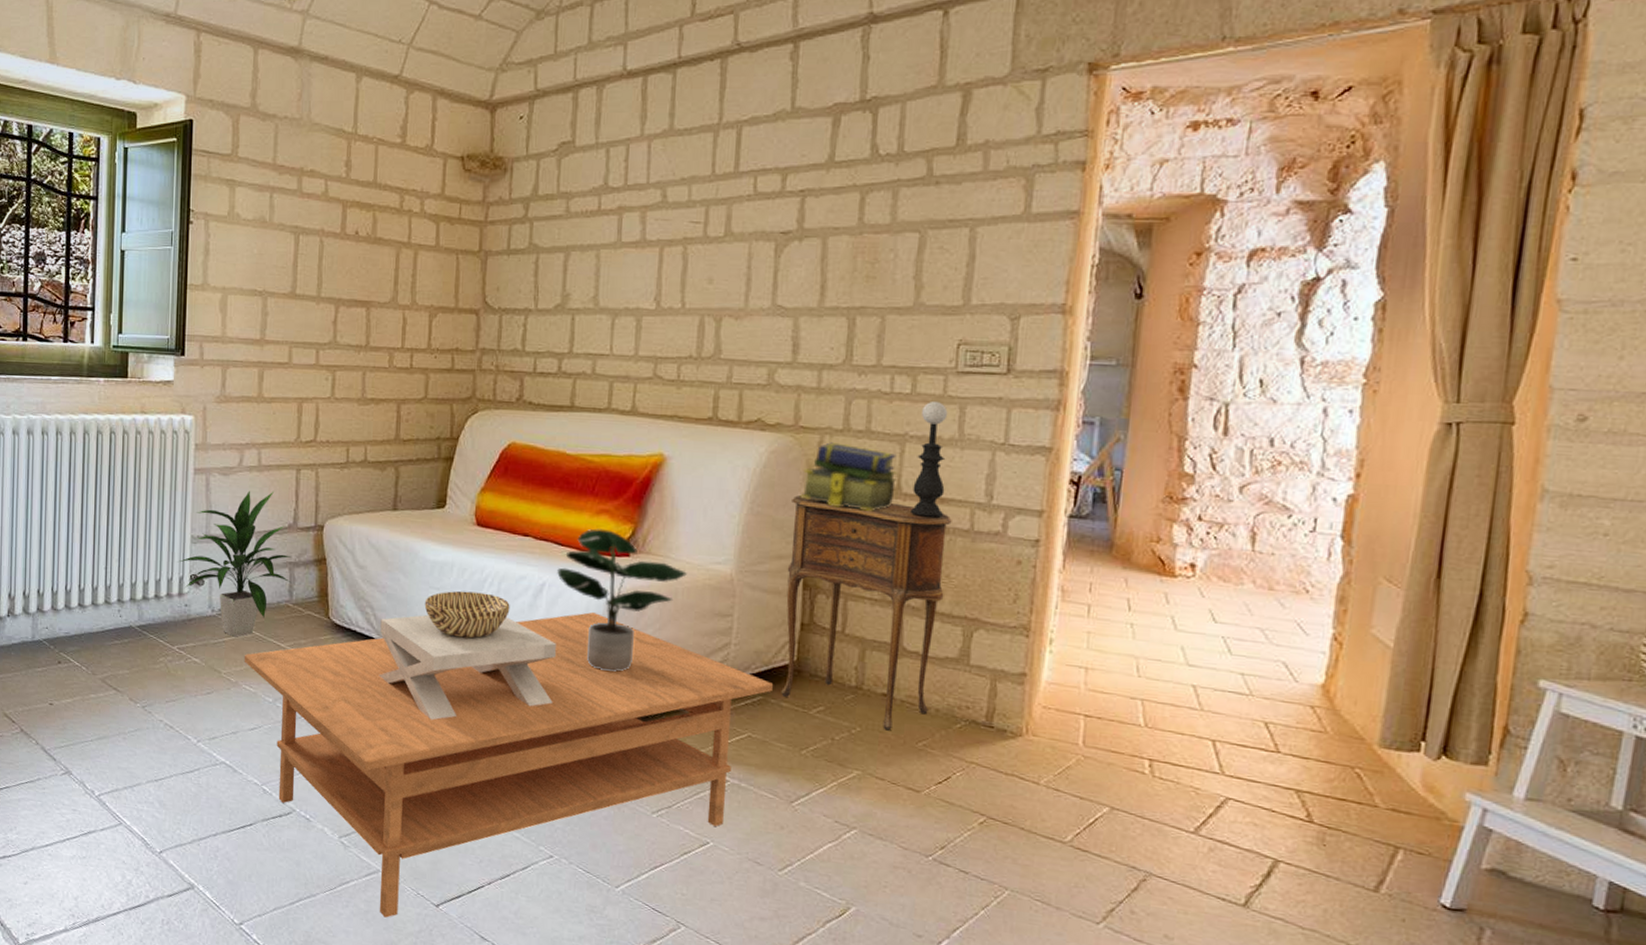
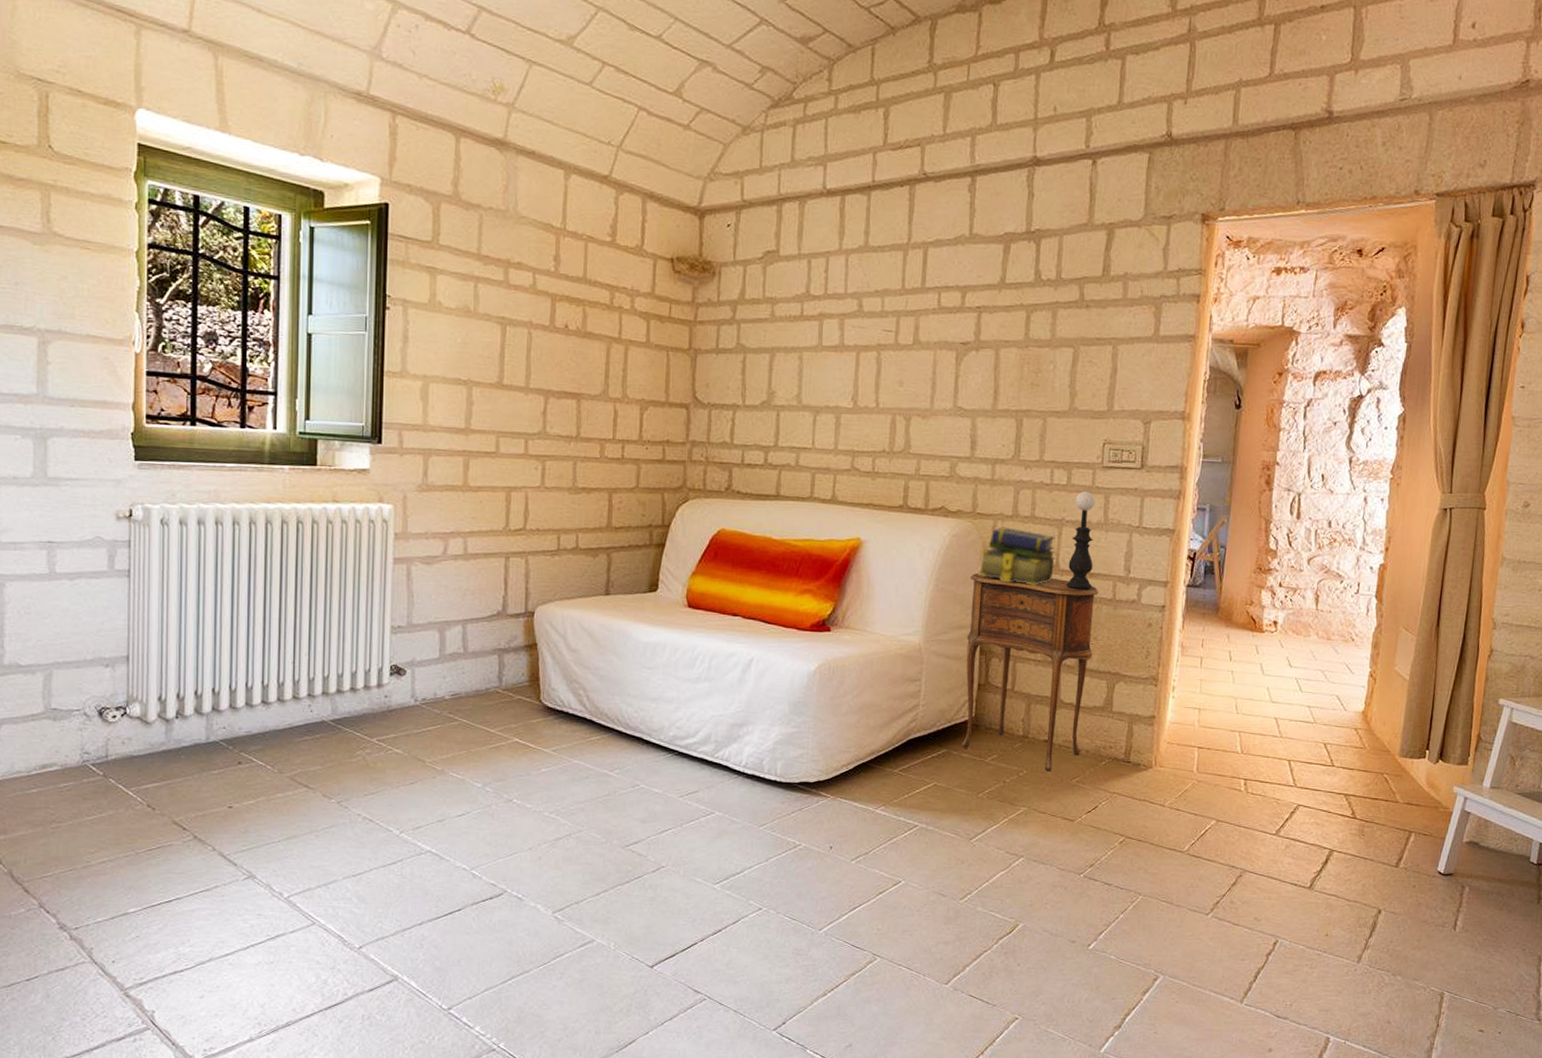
indoor plant: present [176,490,291,637] -> none [375,579,501,726]
coffee table: present [244,612,773,918] -> none [450,683,955,984]
decorative bowl: present [378,591,556,721] -> none [592,669,764,793]
potted plant: present [557,528,687,672] -> none [764,607,881,736]

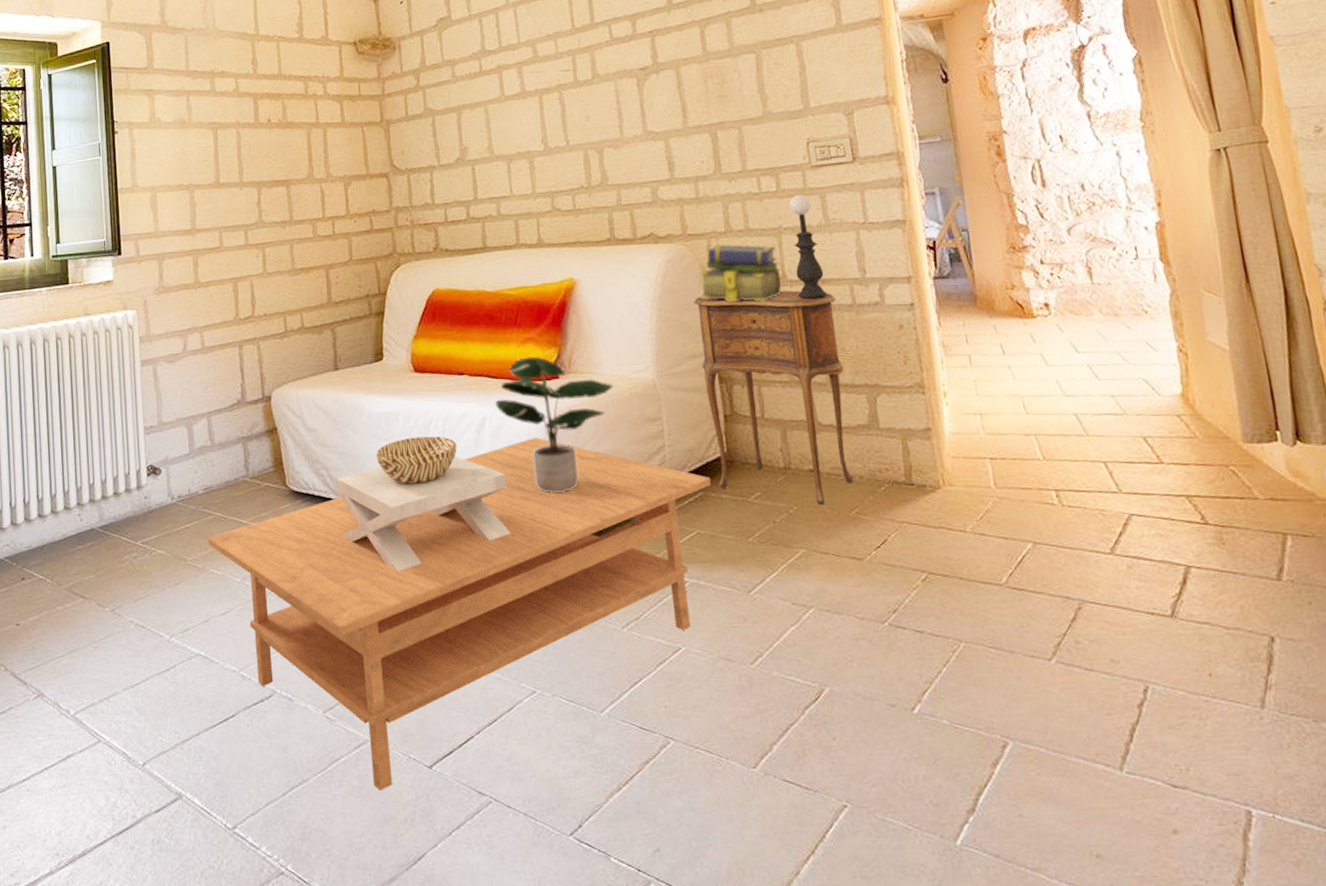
coffee table: none [450,683,955,984] -> present [208,438,711,791]
decorative bowl: none [592,669,764,793] -> present [336,436,511,572]
potted plant: none [764,607,881,736] -> present [495,356,614,493]

